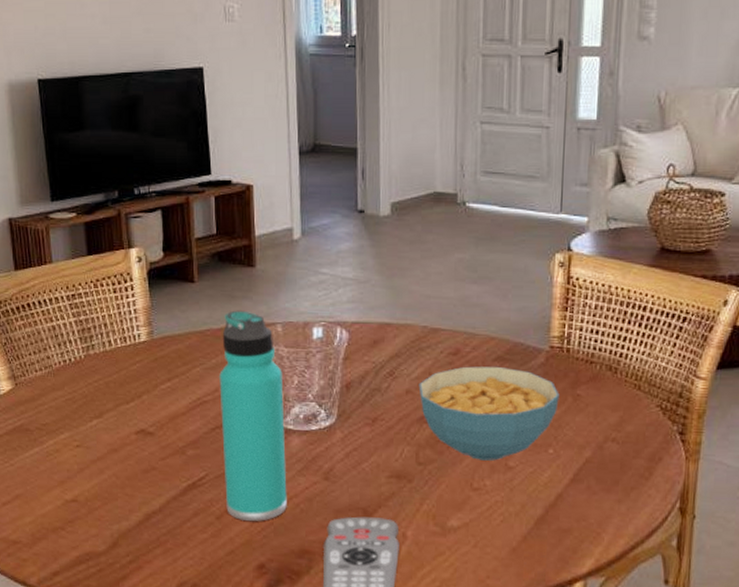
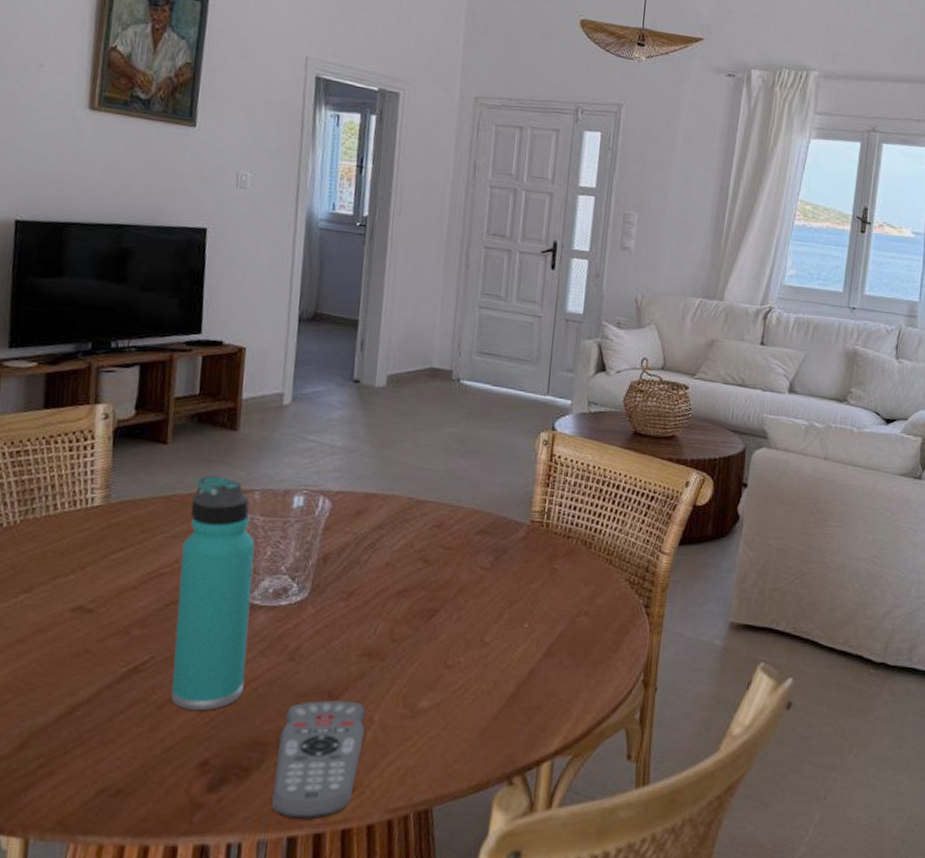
cereal bowl: present [418,366,560,461] -> none [399,539,537,636]

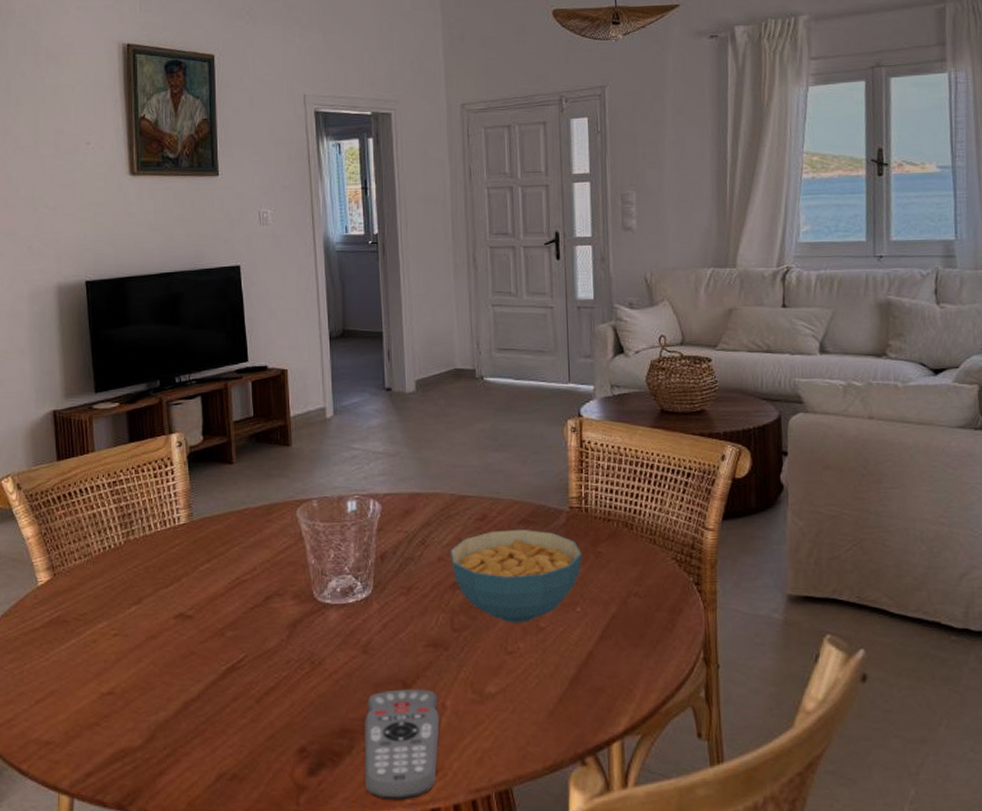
thermos bottle: present [170,475,255,710] -> none [256,488,327,702]
cereal bowl: none [399,539,537,636] -> present [450,529,582,623]

